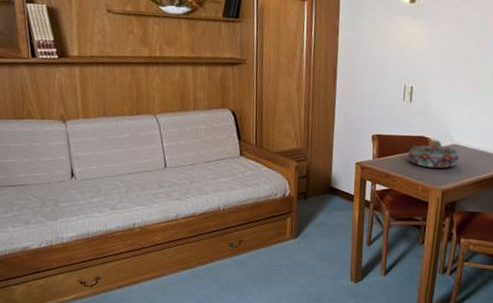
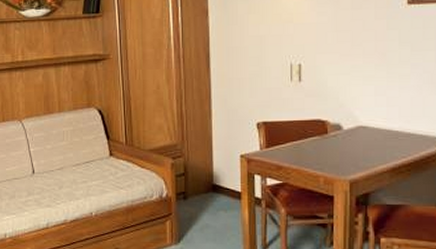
decorative bowl: present [407,145,459,168] -> none [302,129,367,155]

